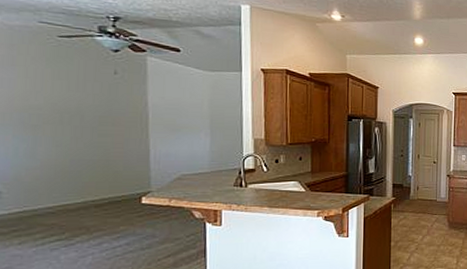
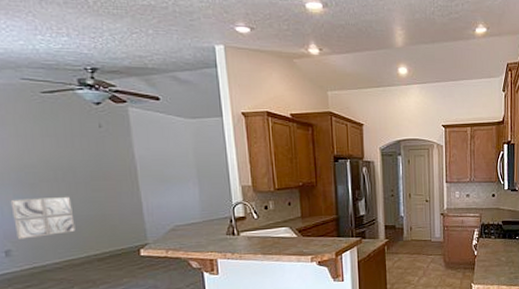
wall art: none [8,139,76,181] -> present [10,196,76,240]

